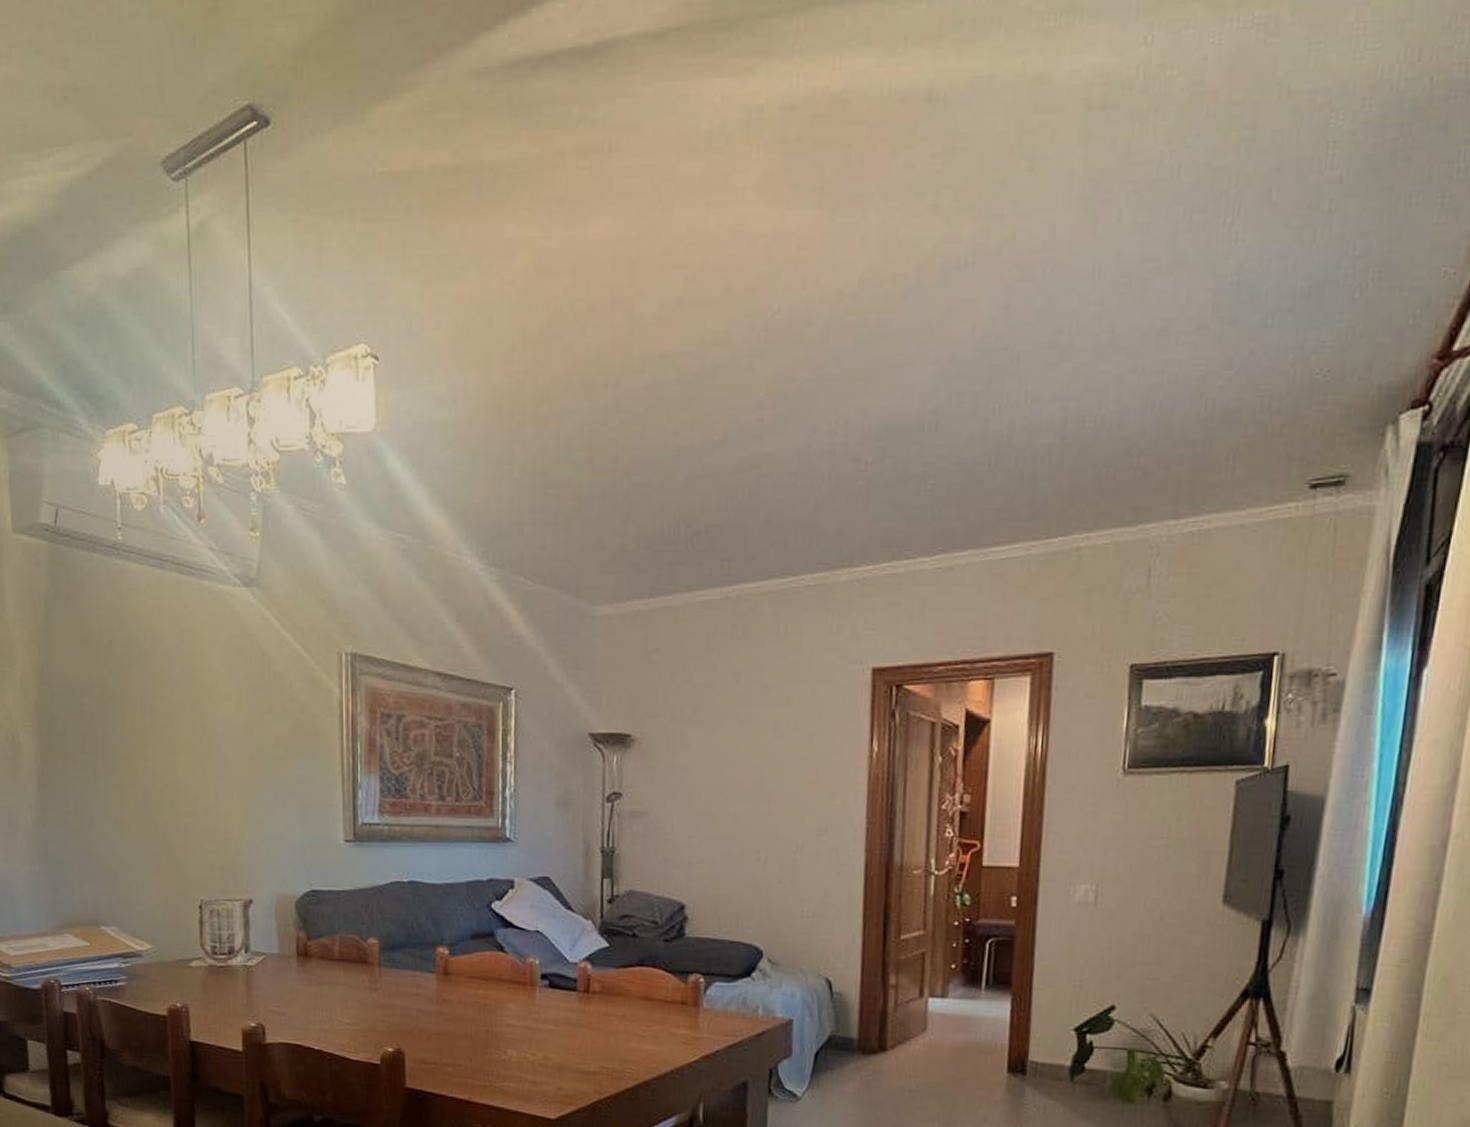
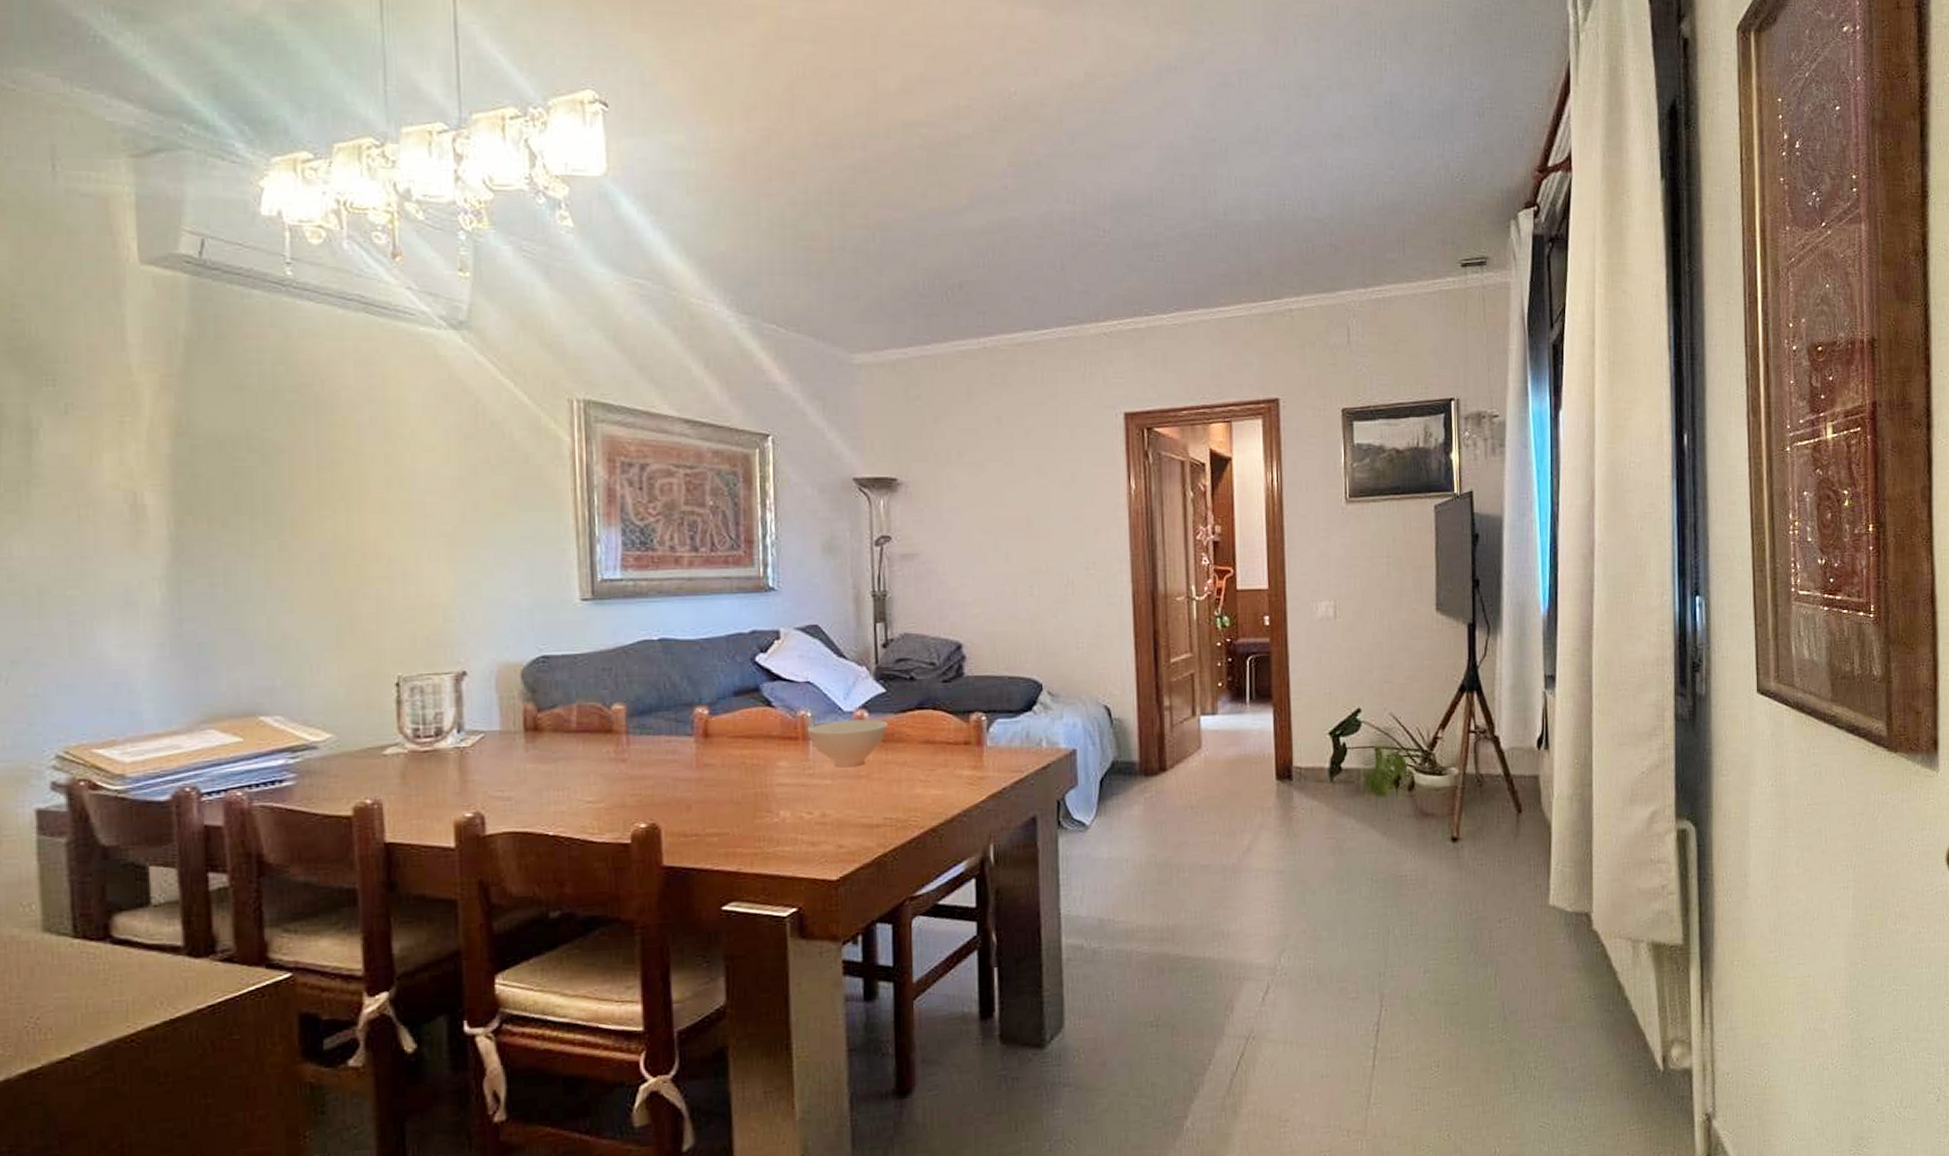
bowl: none [535,970,610,1016] -> present [807,719,889,768]

